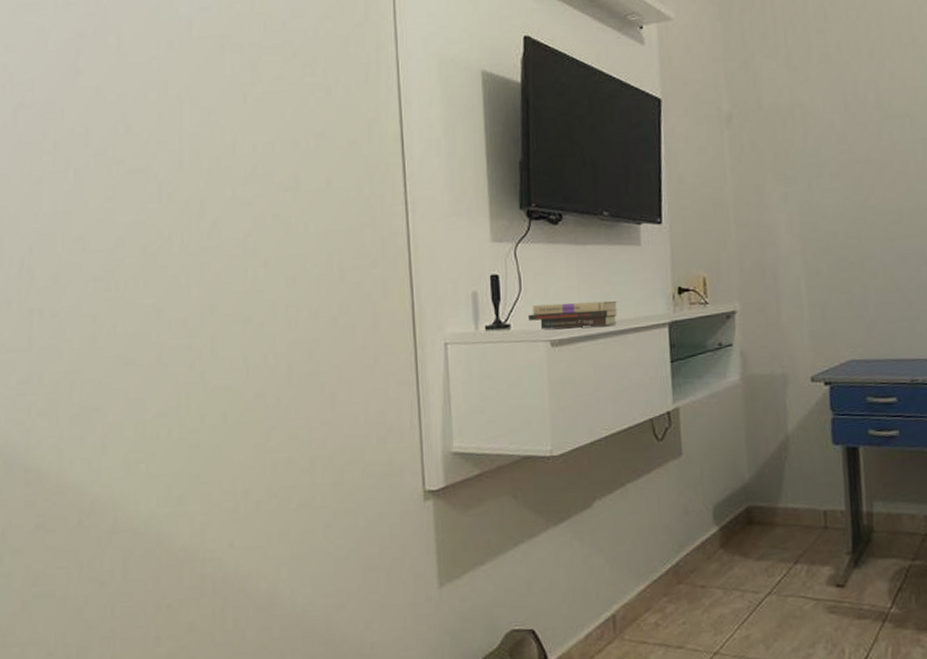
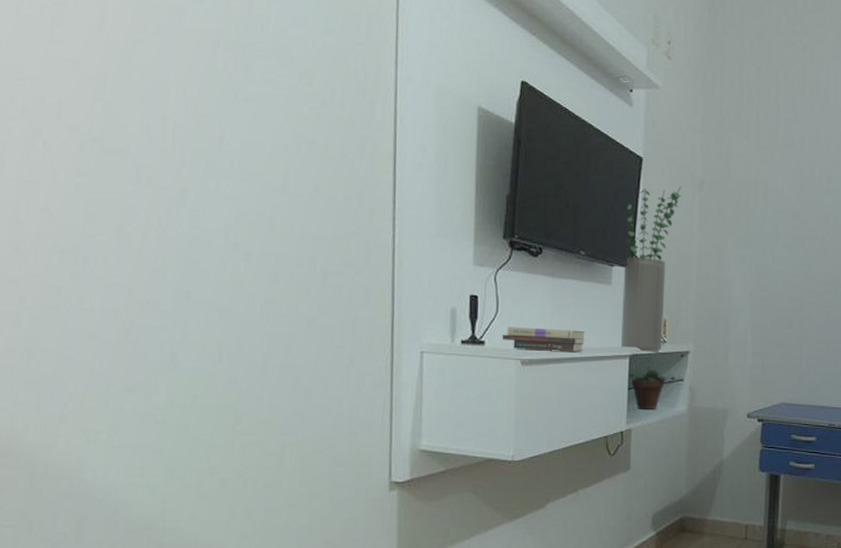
vase: none [649,125,709,318] -> present [620,187,682,353]
succulent plant: none [673,322,712,384] -> present [631,357,665,409]

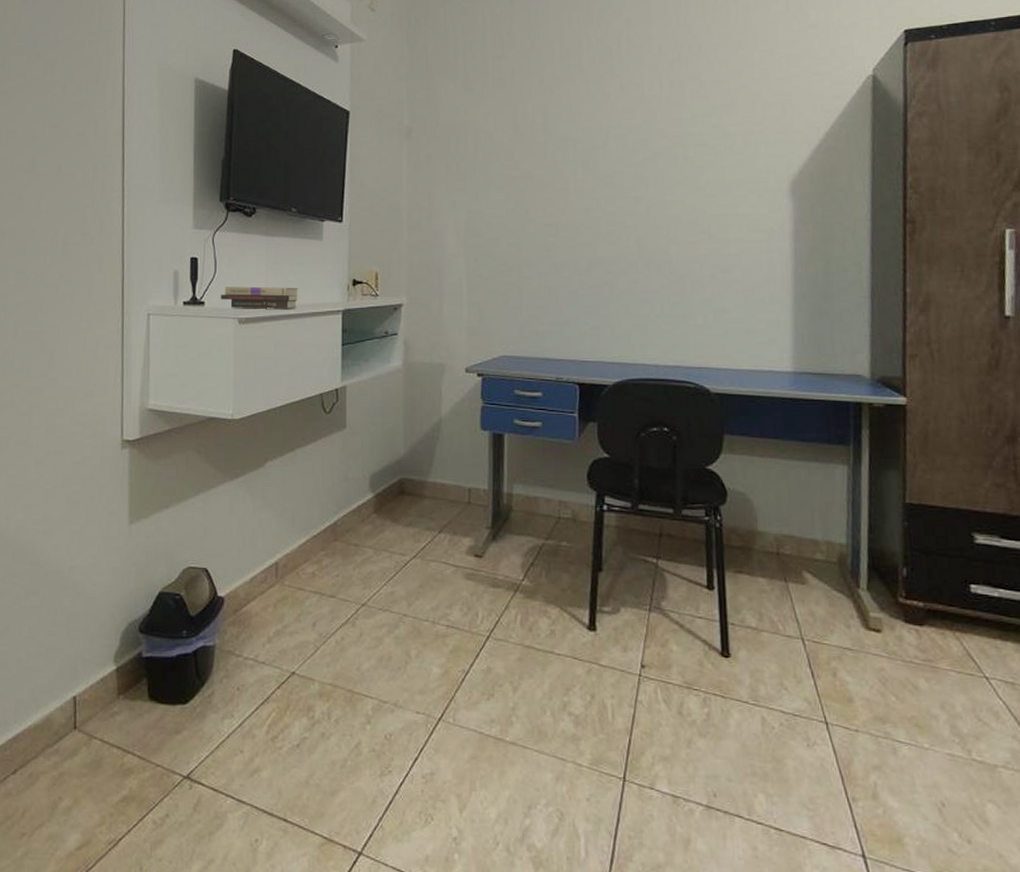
vase: present [620,187,682,353] -> none [333,137,389,307]
succulent plant: present [631,357,665,409] -> none [345,311,379,365]

